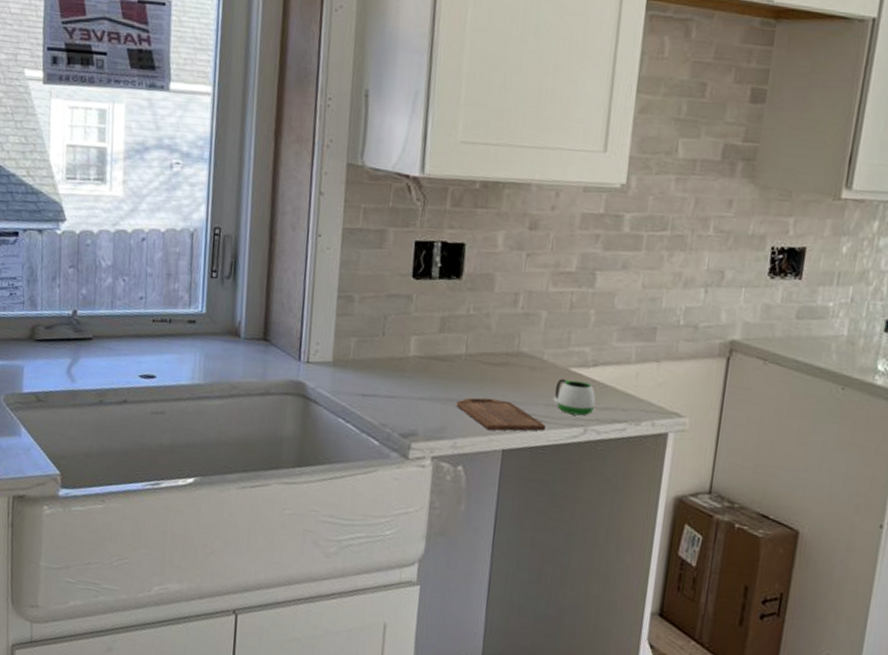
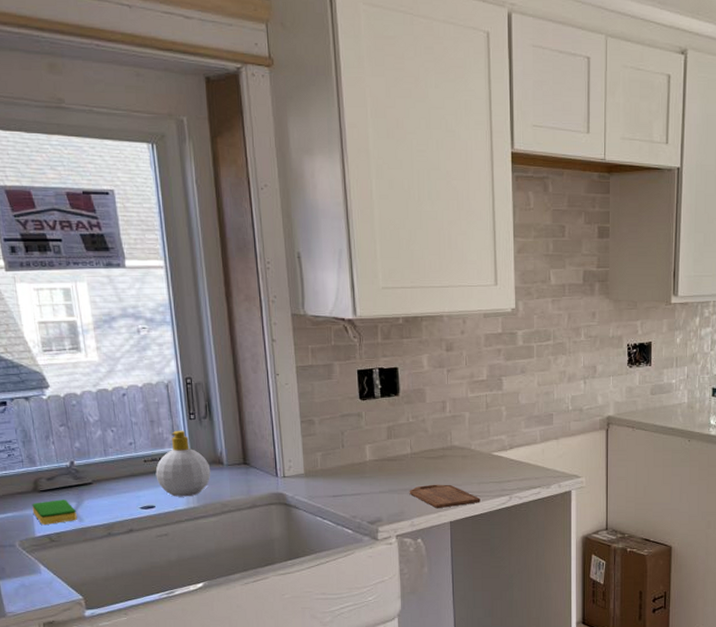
dish sponge: none [24,352,70,381] -> present [32,499,77,525]
soap bottle: none [162,288,225,371] -> present [155,430,211,497]
mug: present [552,378,596,416] -> none [482,461,516,487]

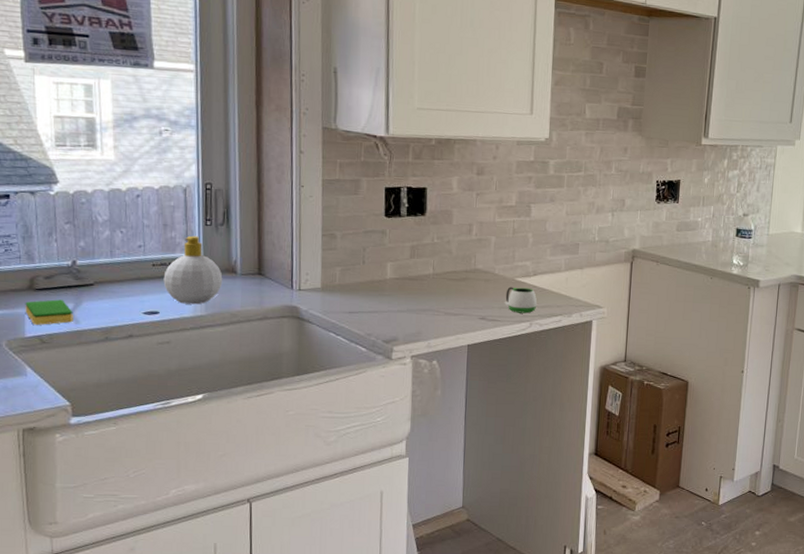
cutting board: present [409,484,480,509] -> none [428,306,500,331]
mug: none [482,461,516,487] -> present [504,287,537,314]

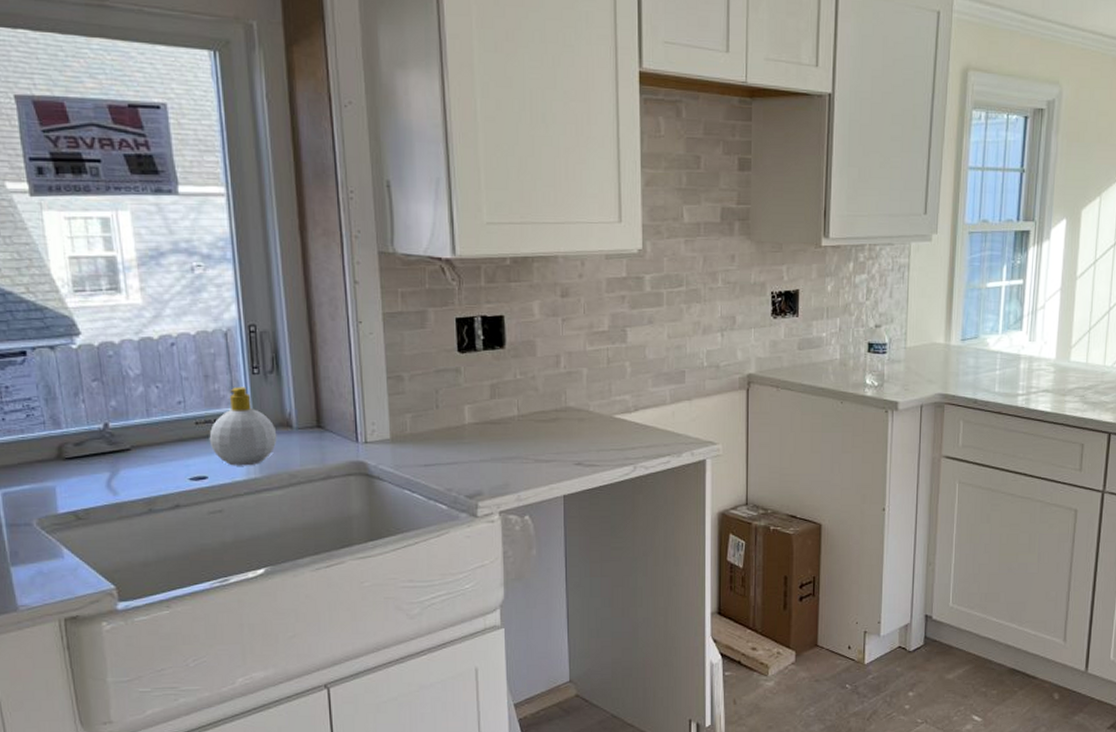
dish sponge: present [25,299,73,325] -> none [54,469,111,499]
mug: present [504,287,537,314] -> none [602,425,641,456]

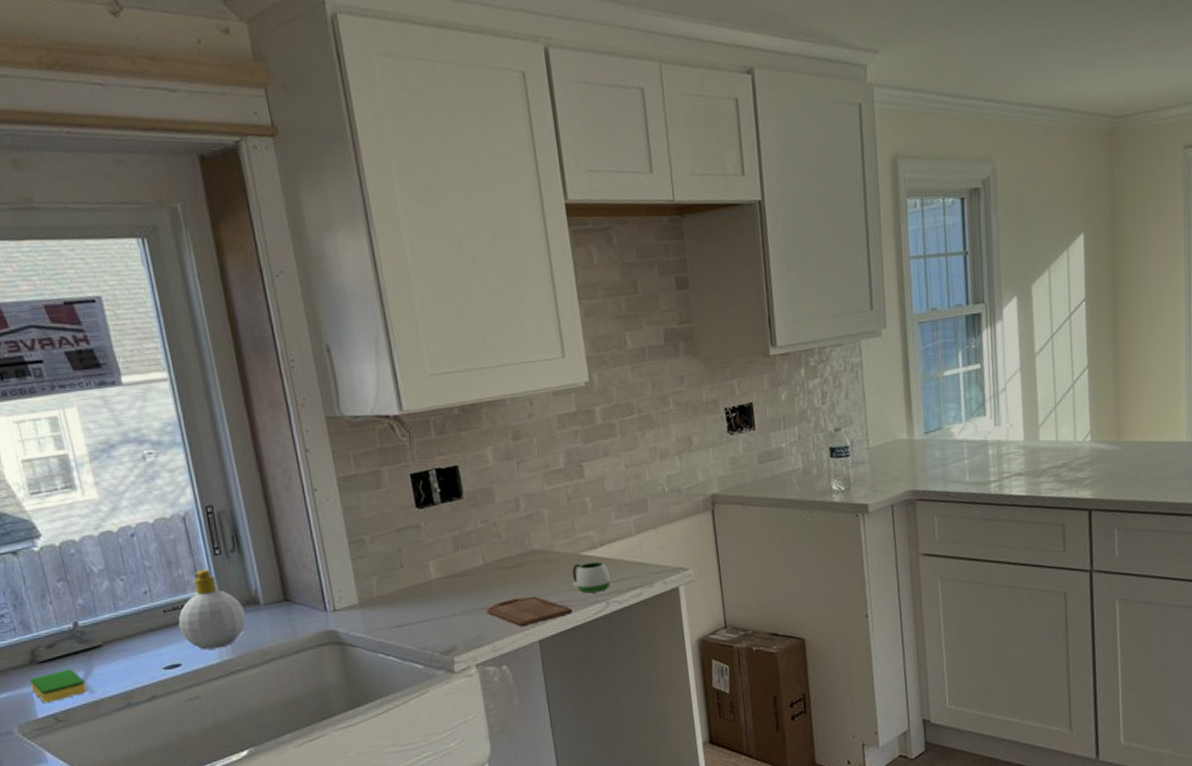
dish sponge: none [54,469,111,499] -> present [30,669,87,703]
cutting board: none [515,452,600,481] -> present [486,596,573,627]
mug: none [602,425,641,456] -> present [572,561,611,594]

